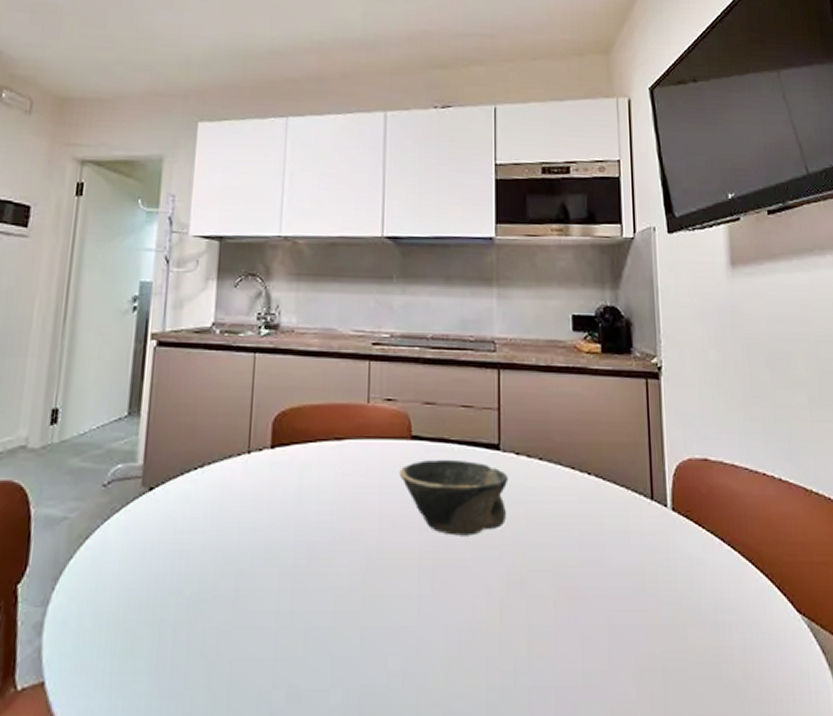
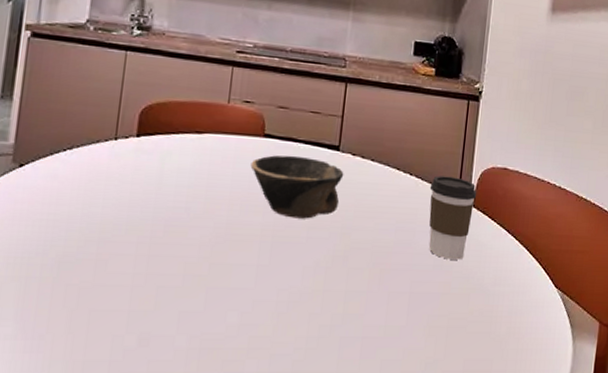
coffee cup: none [614,473,674,580] -> present [429,175,476,260]

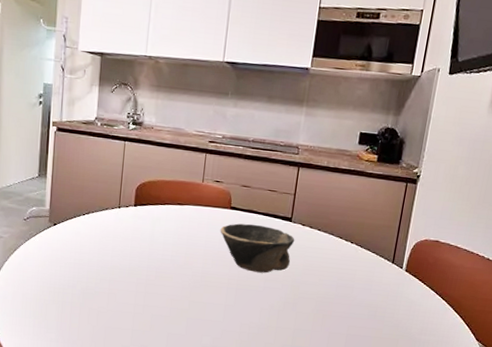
coffee cup: present [429,175,476,260] -> none [365,244,409,312]

